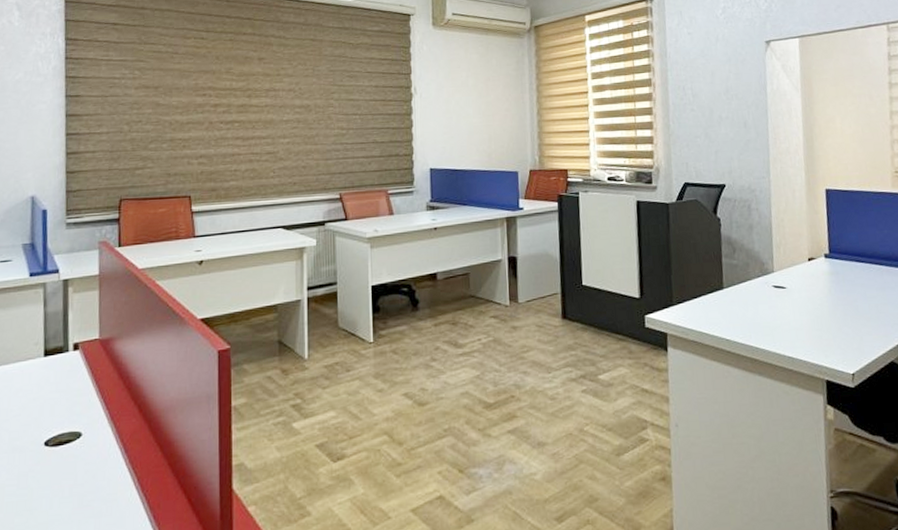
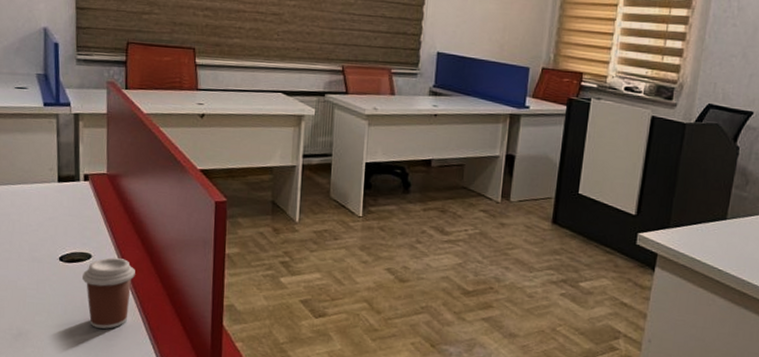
coffee cup: none [70,431,132,519] -> present [81,257,135,329]

